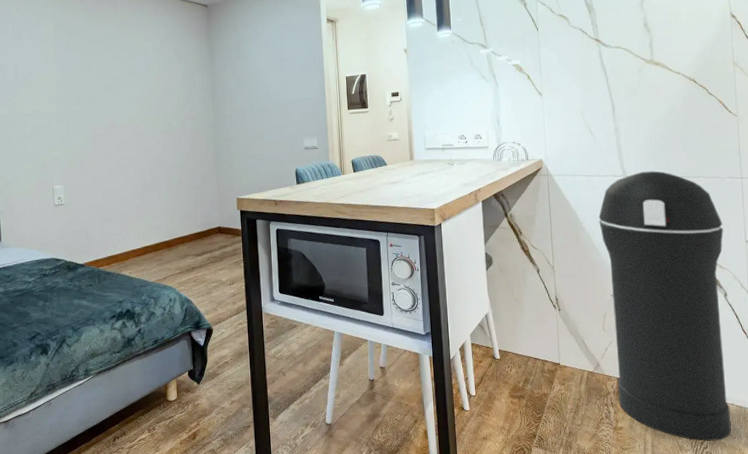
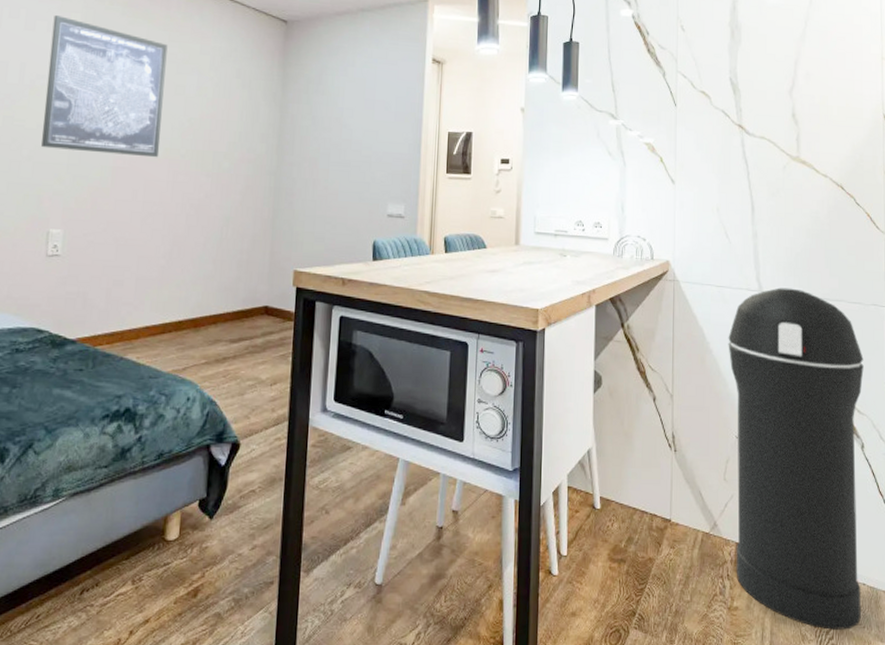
wall art: none [33,26,125,127] -> present [41,15,168,158]

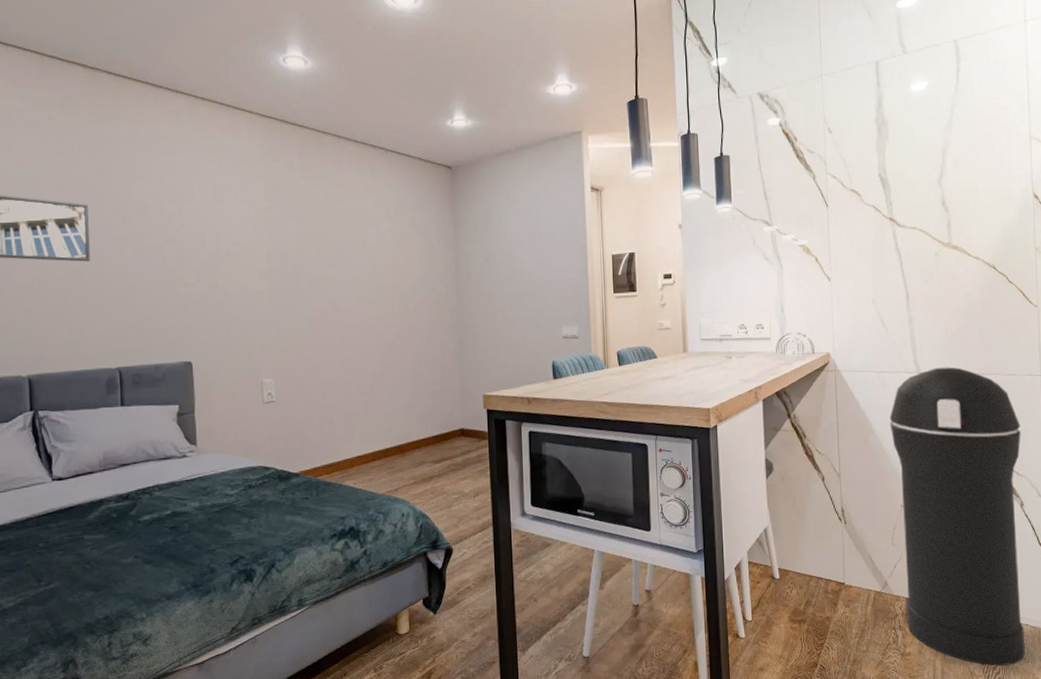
wall art: present [41,15,168,158] -> none [239,186,350,308]

